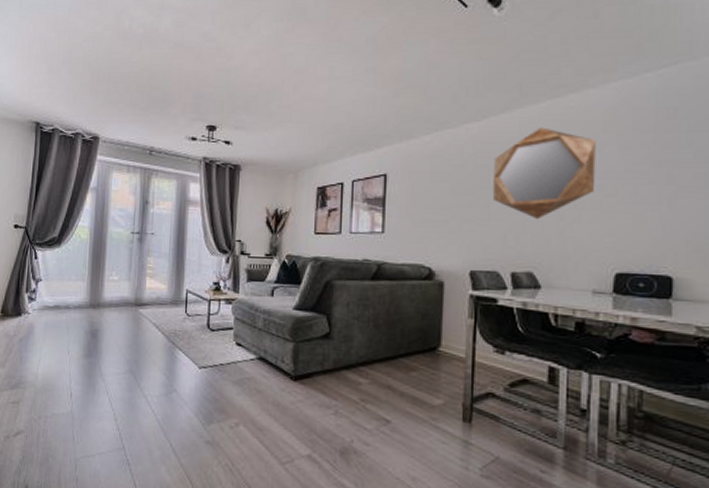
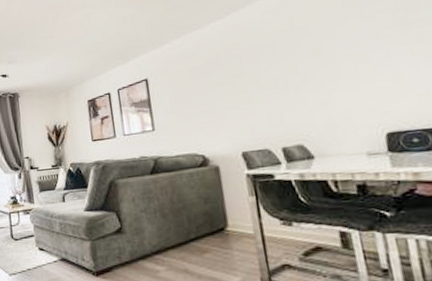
home mirror: present [492,127,596,219] -> none [243,13,347,95]

